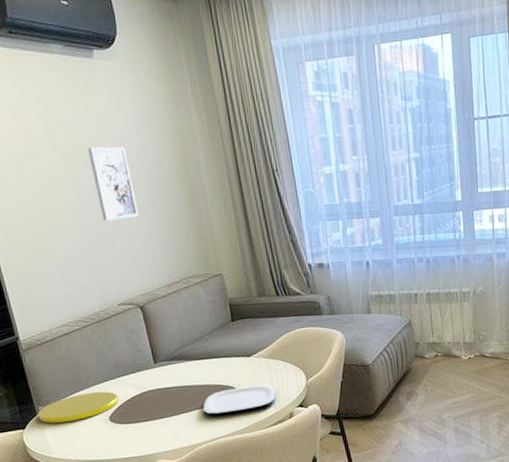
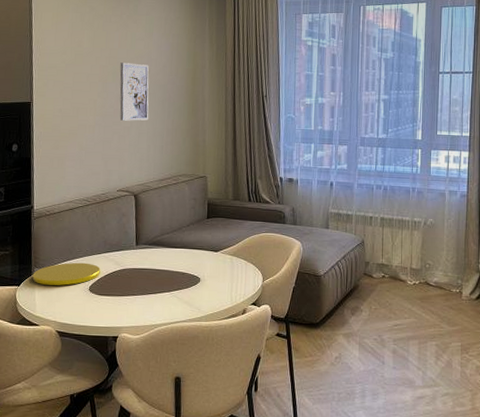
plate: present [203,384,276,415] -> none [169,278,234,301]

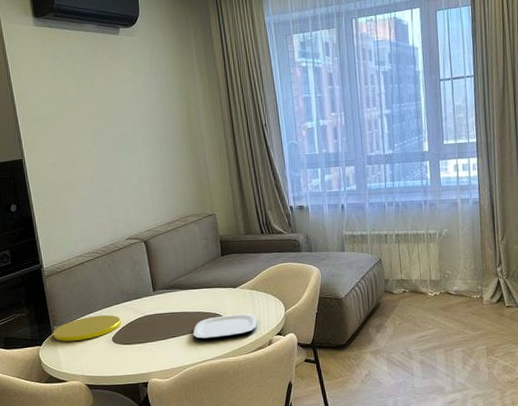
wall art: present [119,63,149,121] -> none [109,106,148,168]
plate: none [169,278,234,301] -> present [193,313,258,340]

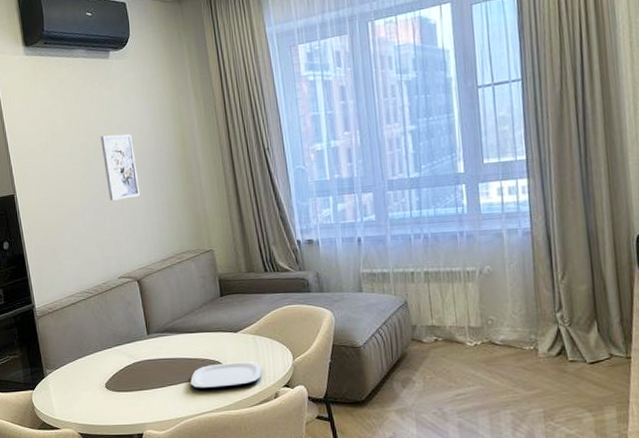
plate: present [53,314,121,342] -> none [45,359,114,387]
wall art: none [109,106,148,168] -> present [100,134,140,201]

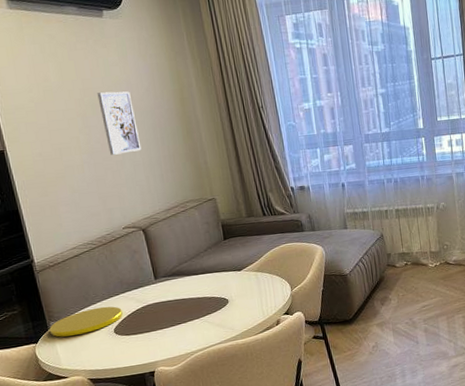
plate: none [45,359,114,387] -> present [49,306,123,337]
plate: present [190,361,262,389] -> none [199,295,264,324]

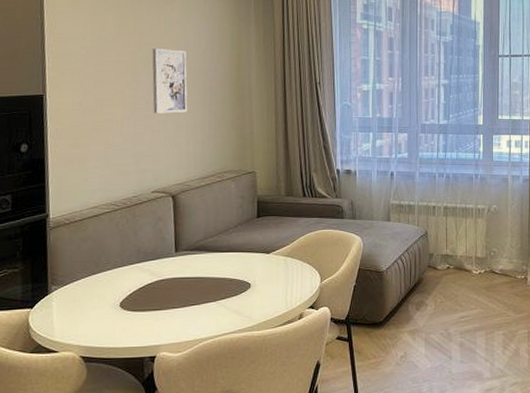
plate: present [49,306,123,337] -> none [49,275,133,305]

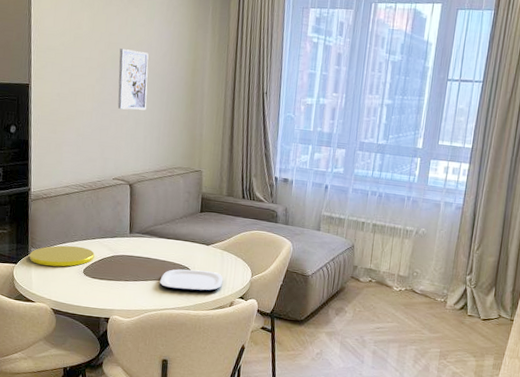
plate: none [49,275,133,305] -> present [29,245,95,267]
plate: none [215,283,289,310] -> present [160,269,224,291]

